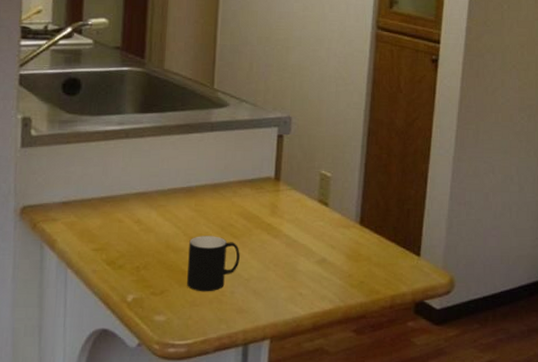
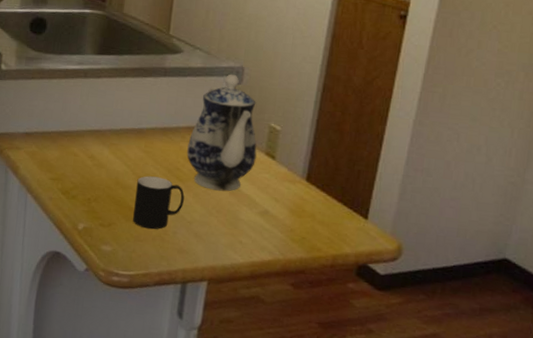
teapot: none [239,124,310,244] -> present [186,74,257,192]

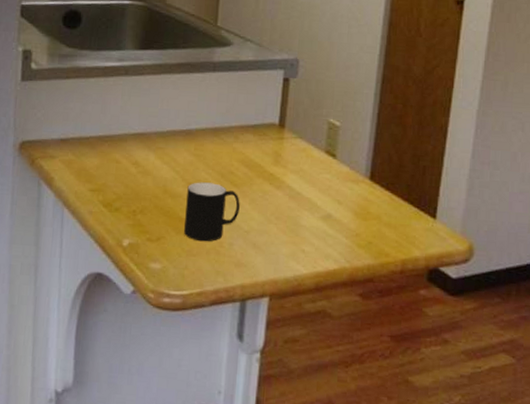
teapot: present [186,74,257,192] -> none [241,67,316,196]

